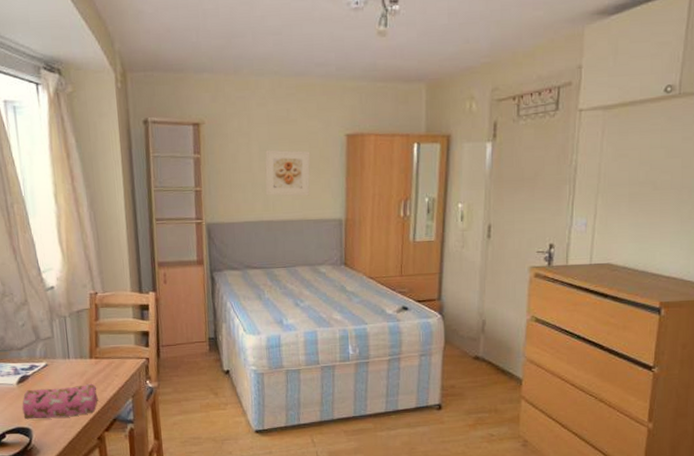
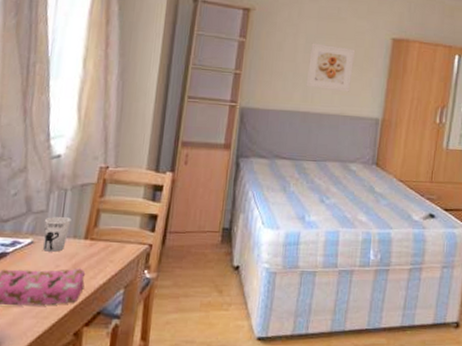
cup: none [52,341,76,372] -> present [43,217,71,252]

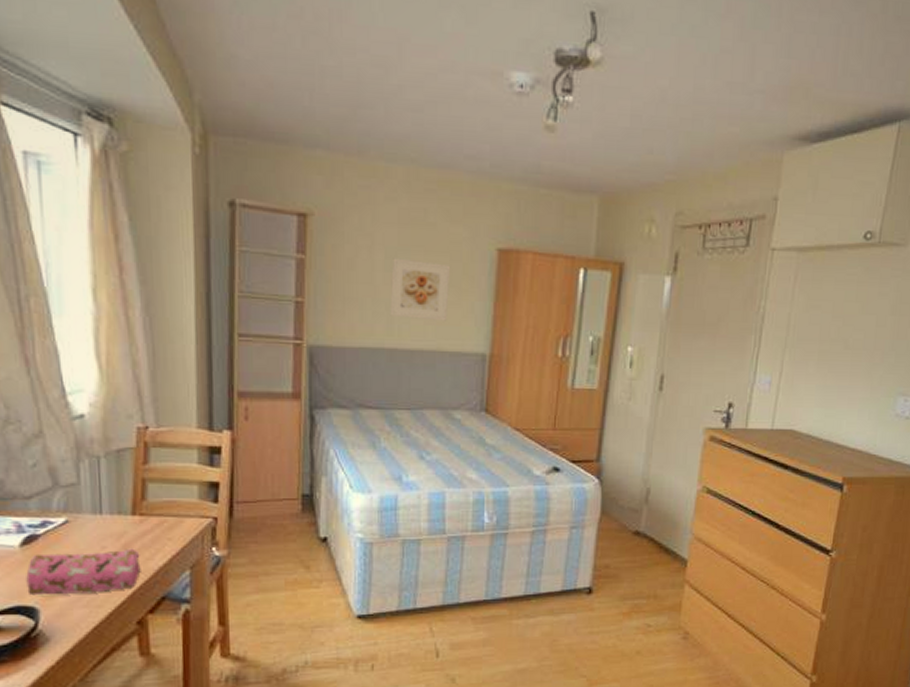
cup: present [43,217,71,252] -> none [77,490,112,531]

